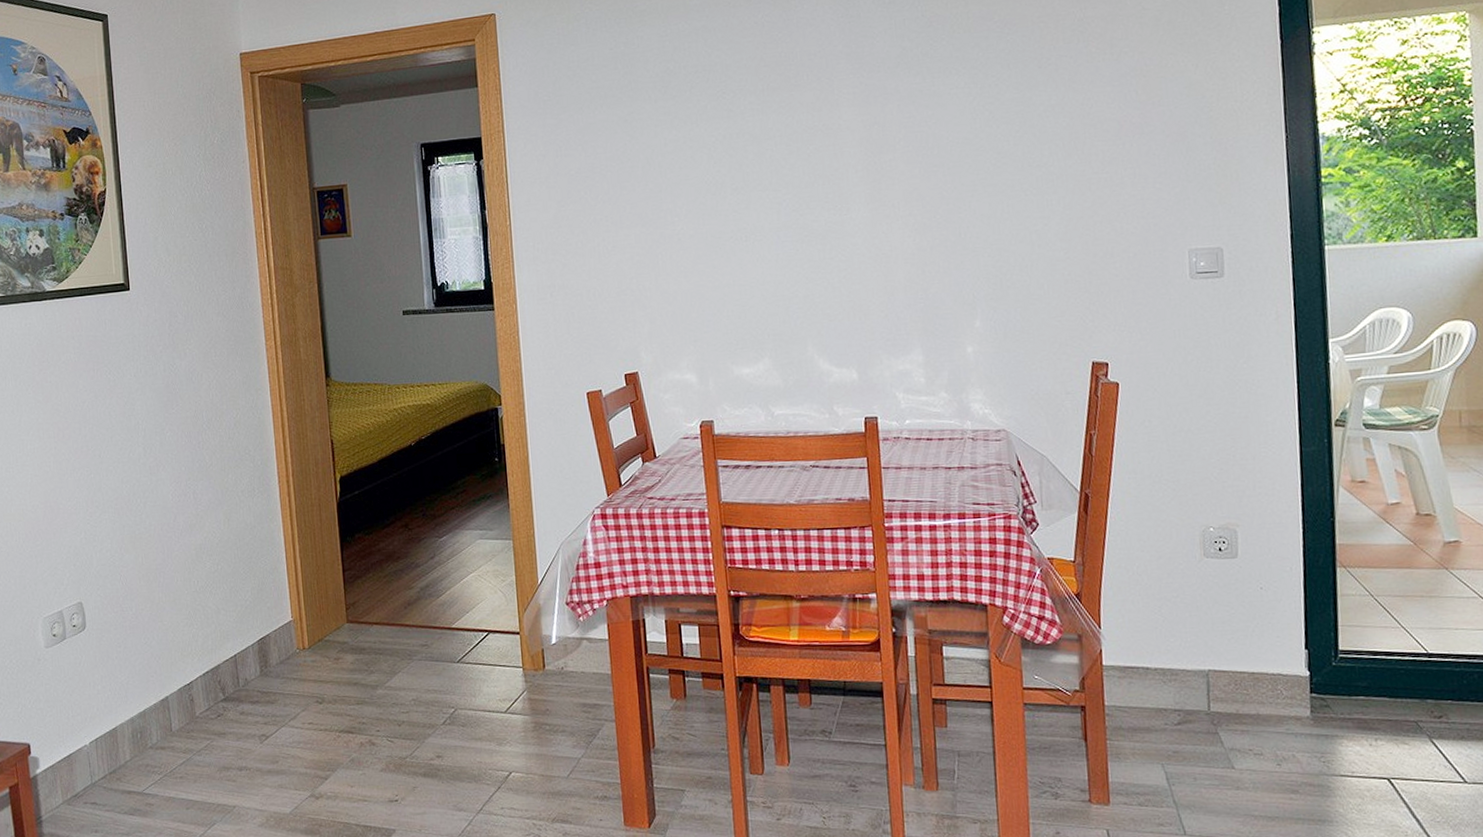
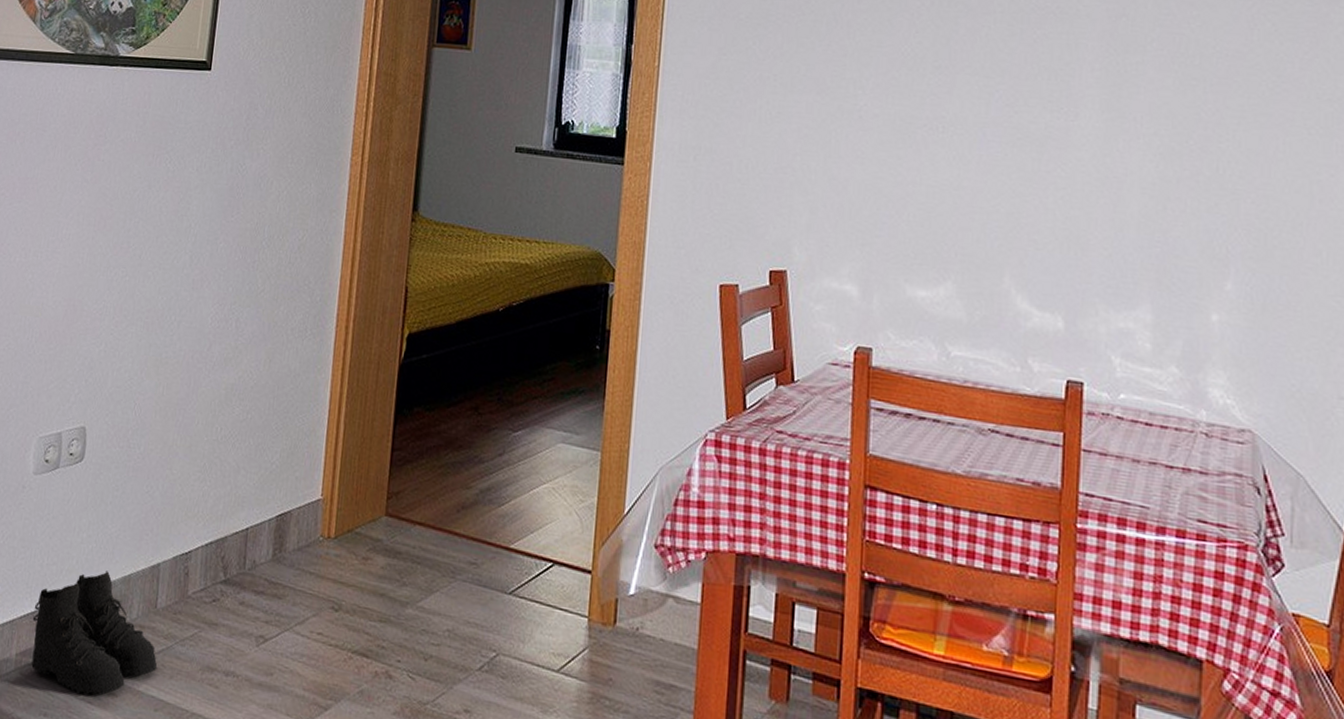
boots: none [68,711,182,809] -> present [31,570,158,695]

